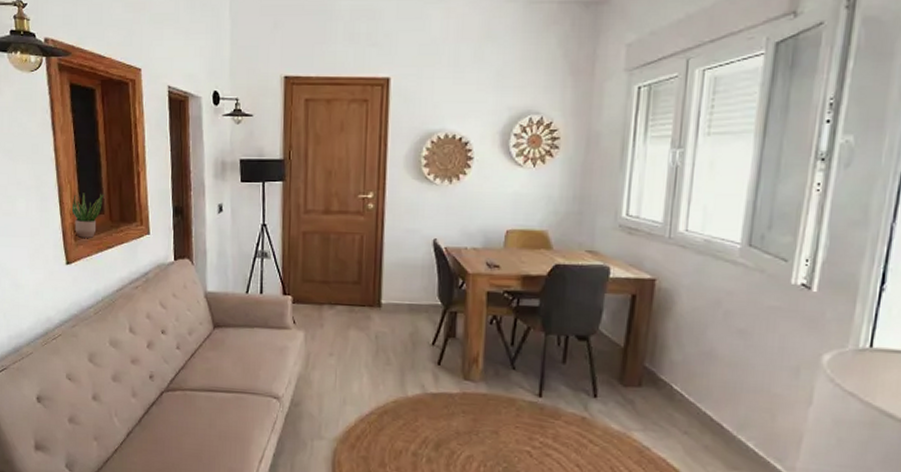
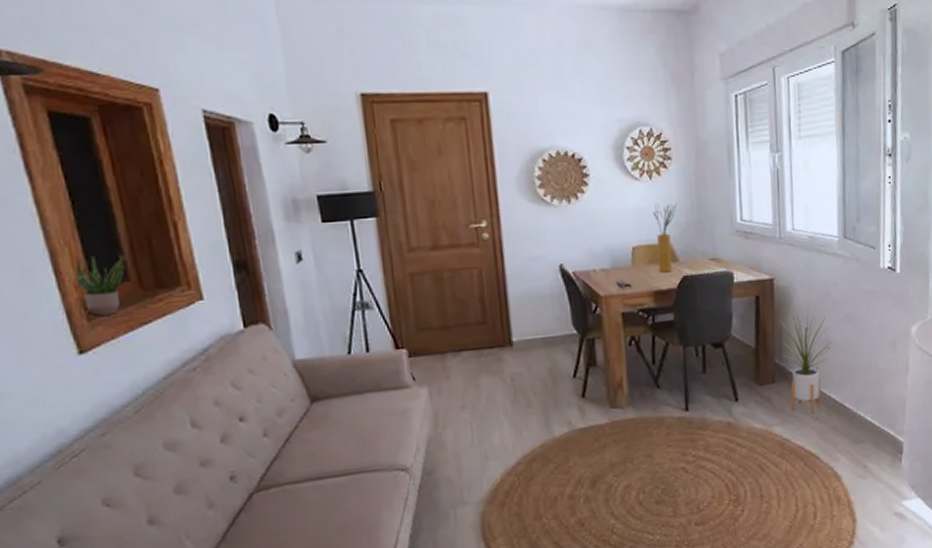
vase: none [530,190,559,259] -> present [652,203,677,273]
house plant: none [653,316,715,427] -> present [779,309,831,414]

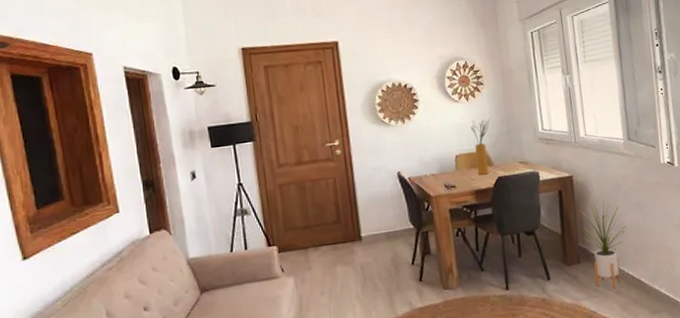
potted plant: present [74,254,127,317] -> none [22,179,63,230]

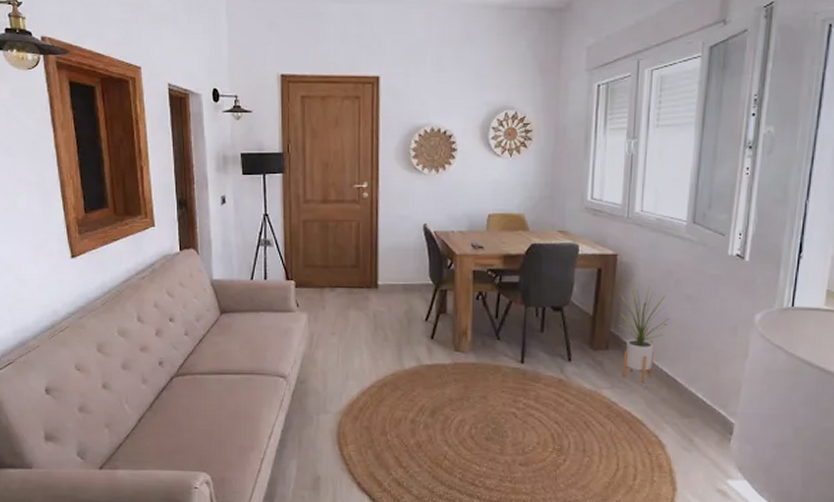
vase: present [470,119,490,175] -> none [509,178,533,239]

